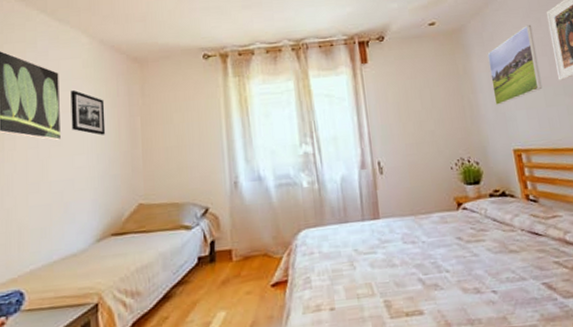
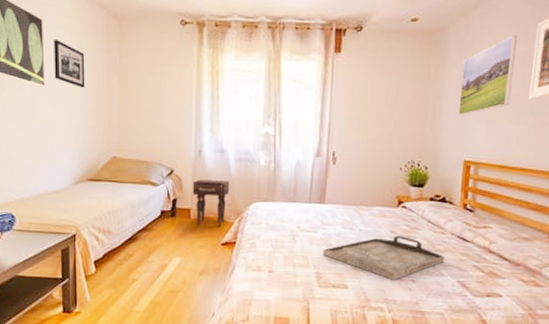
nightstand: none [231,210,274,267] -> present [192,179,230,226]
serving tray: none [386,241,522,295] -> present [322,236,445,280]

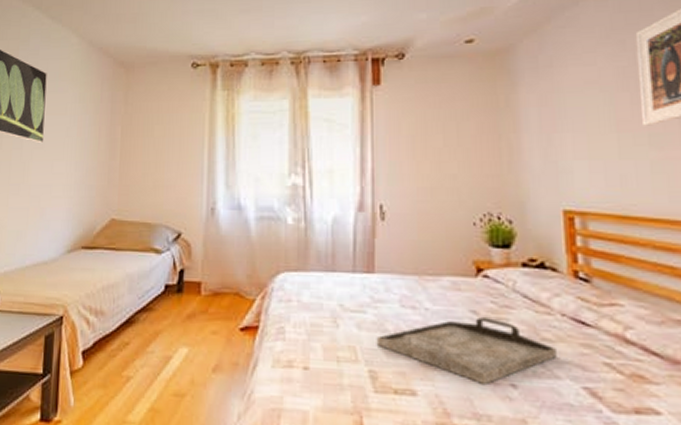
picture frame: present [54,39,85,88] -> none [54,92,88,142]
nightstand: present [192,179,230,226] -> none [203,244,250,305]
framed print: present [458,34,518,116] -> none [541,48,617,152]

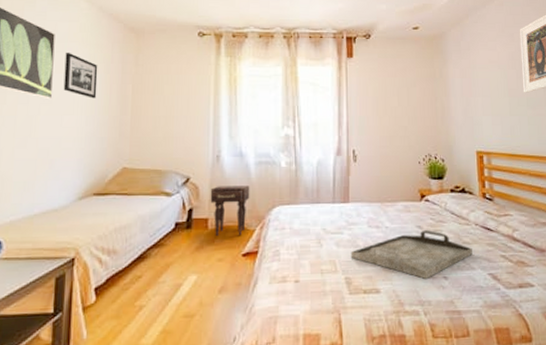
picture frame: none [54,92,88,142] -> present [63,52,98,99]
nightstand: none [203,244,250,305] -> present [210,185,250,236]

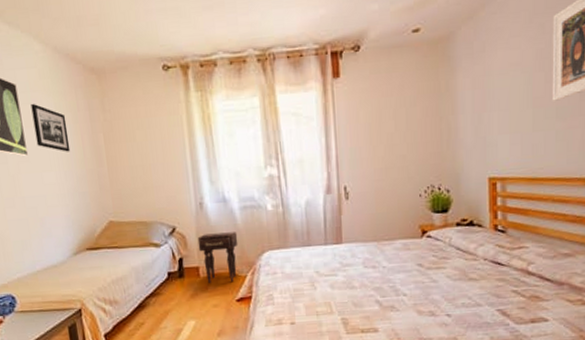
serving tray: present [350,230,472,279] -> none [346,268,479,317]

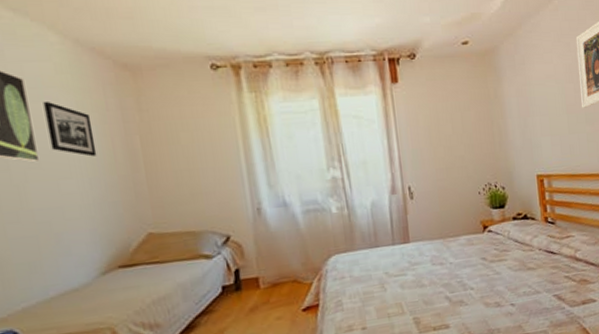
nightstand: present [197,232,238,283] -> none [256,237,302,294]

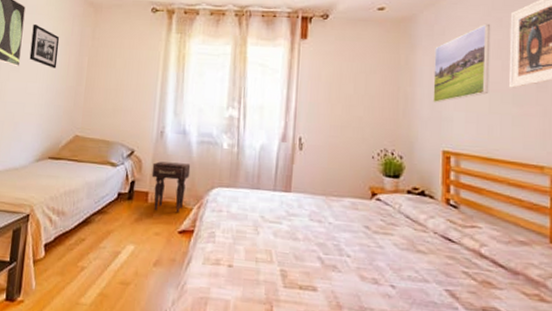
nightstand: none [256,237,302,294] -> present [151,161,191,212]
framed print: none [518,49,567,132] -> present [433,23,491,104]

